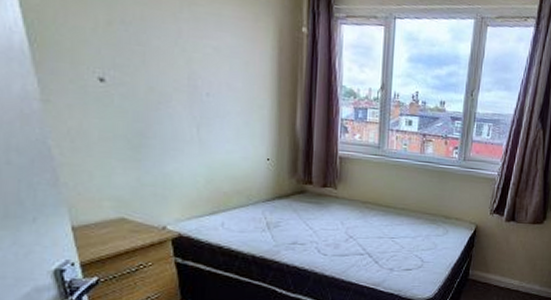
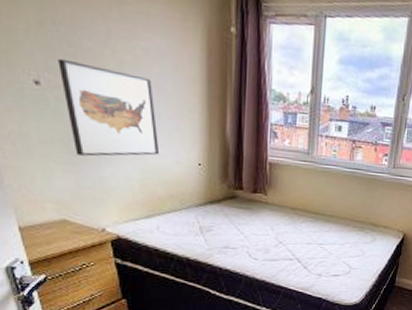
wall art: none [125,56,227,153] -> present [58,58,160,157]

